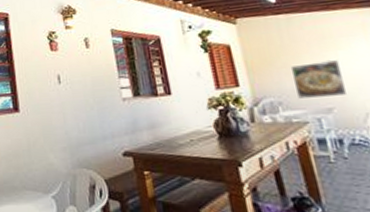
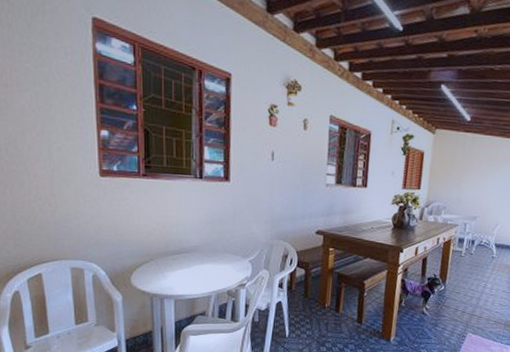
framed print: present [290,59,348,99] -> none [458,178,494,208]

